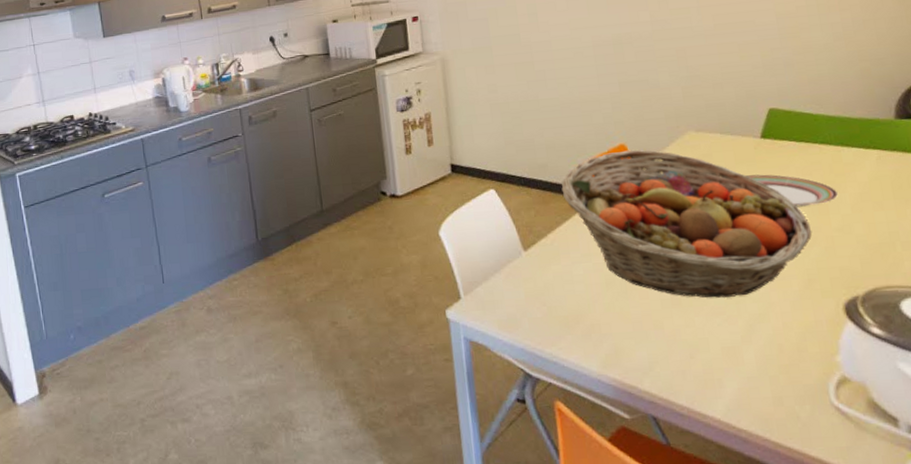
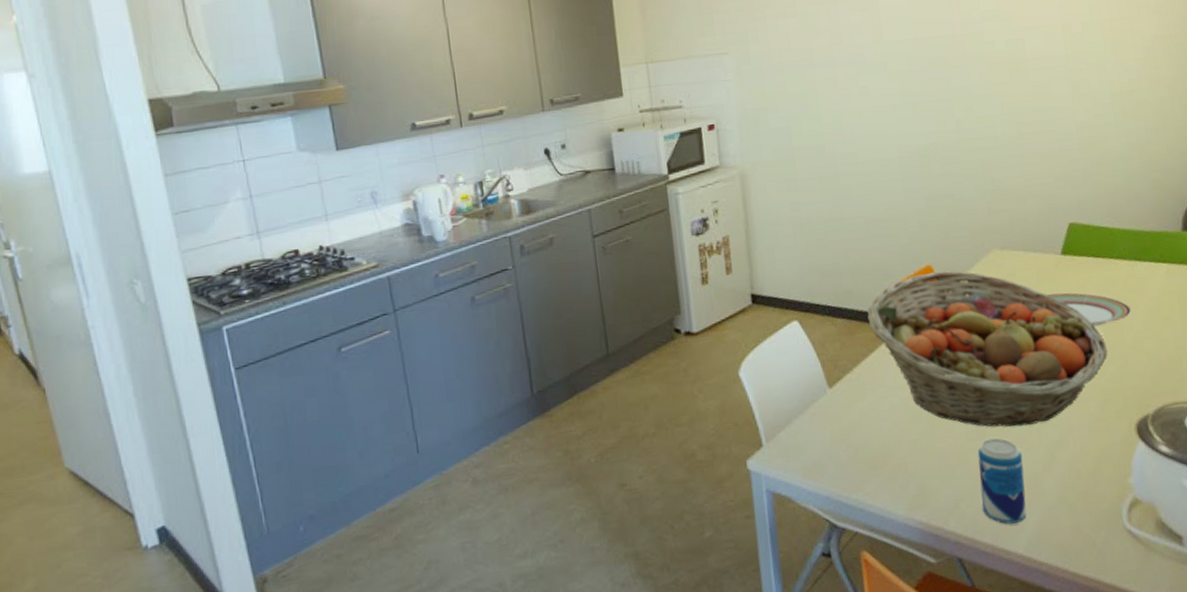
beverage can: none [672,307,725,390] -> present [977,438,1027,525]

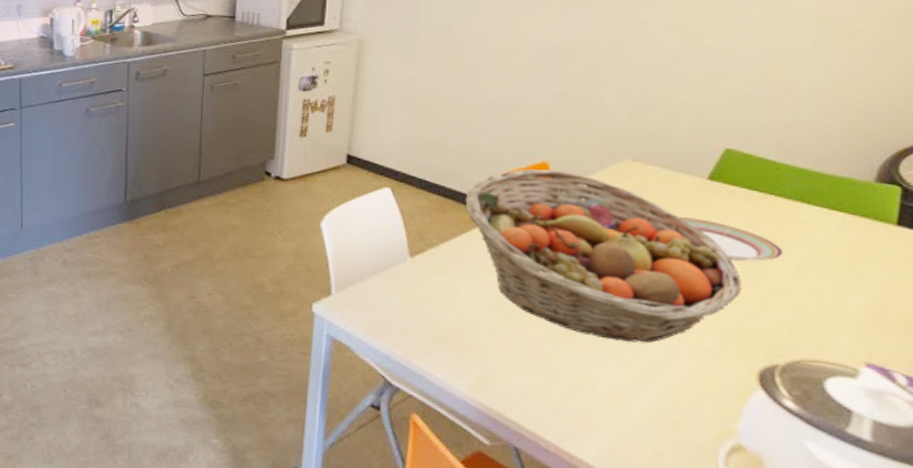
beverage can: present [977,438,1027,525] -> none [552,344,612,433]

